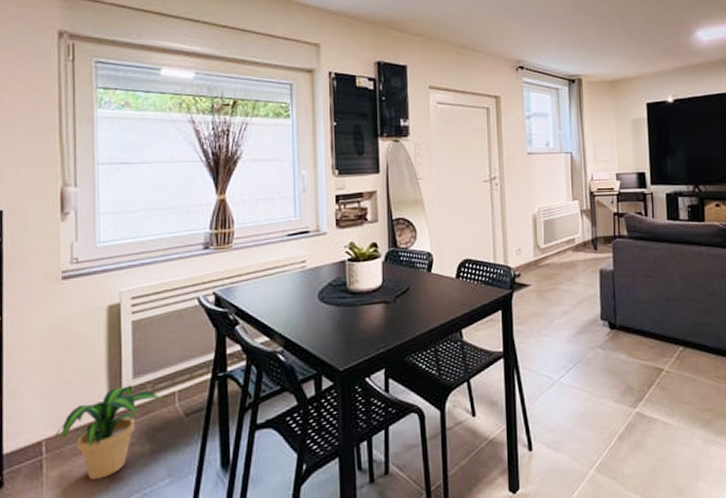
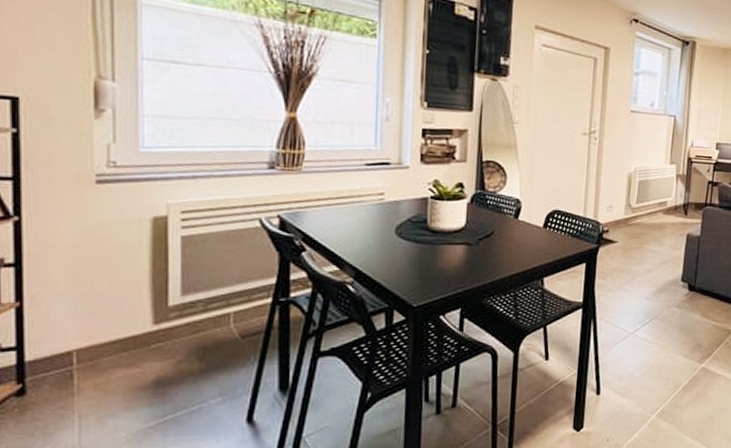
potted plant: present [55,385,163,480] -> none [88,302,215,393]

